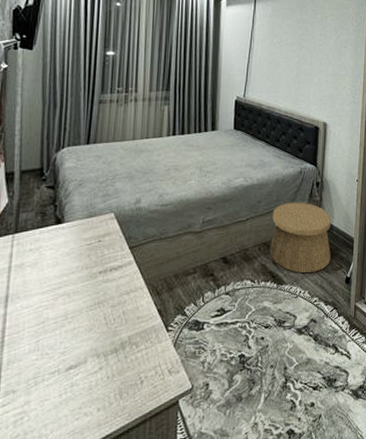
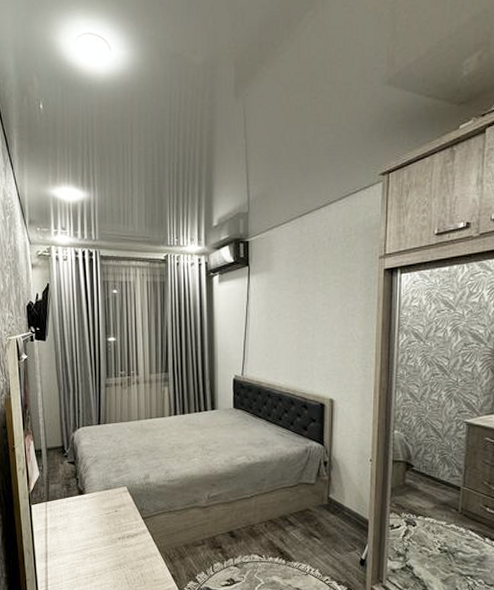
basket: present [269,202,332,274] -> none [276,481,343,552]

